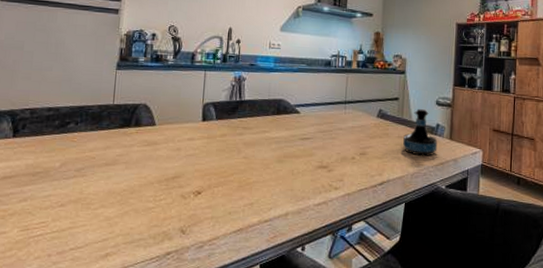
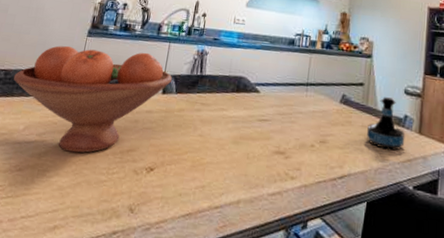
fruit bowl: none [41,80,212,184] -> present [13,45,173,153]

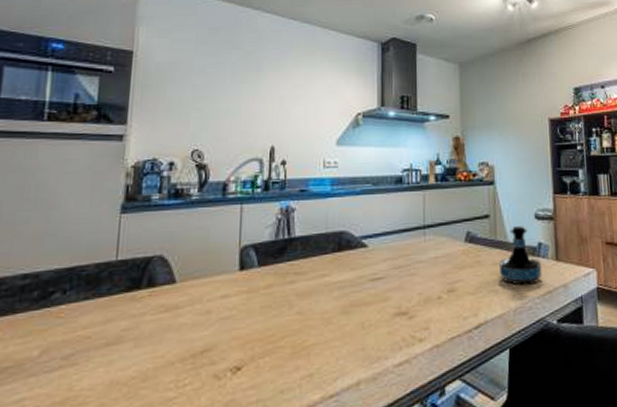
fruit bowl: present [13,45,173,153] -> none [12,221,252,372]

